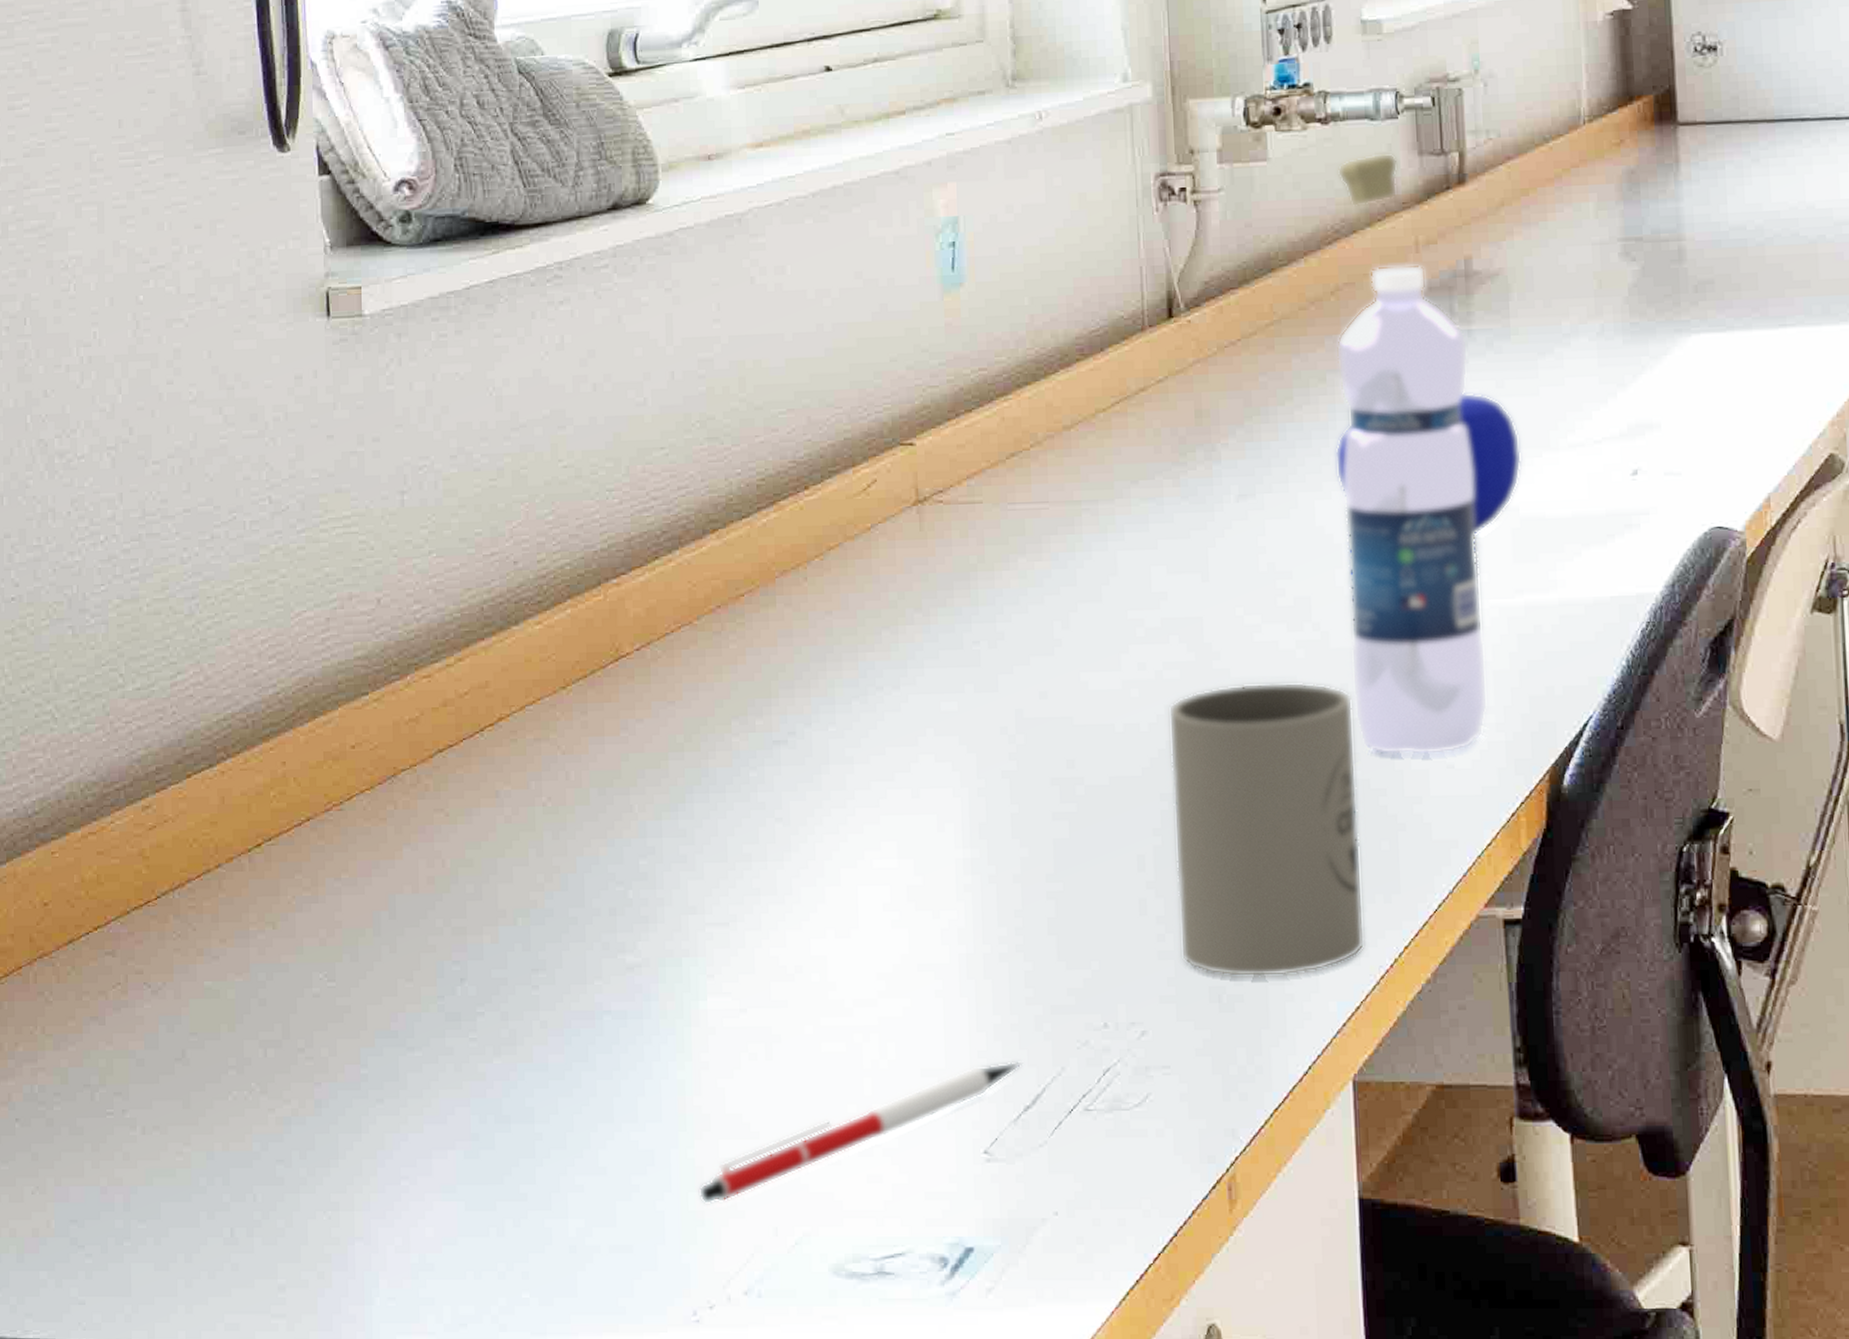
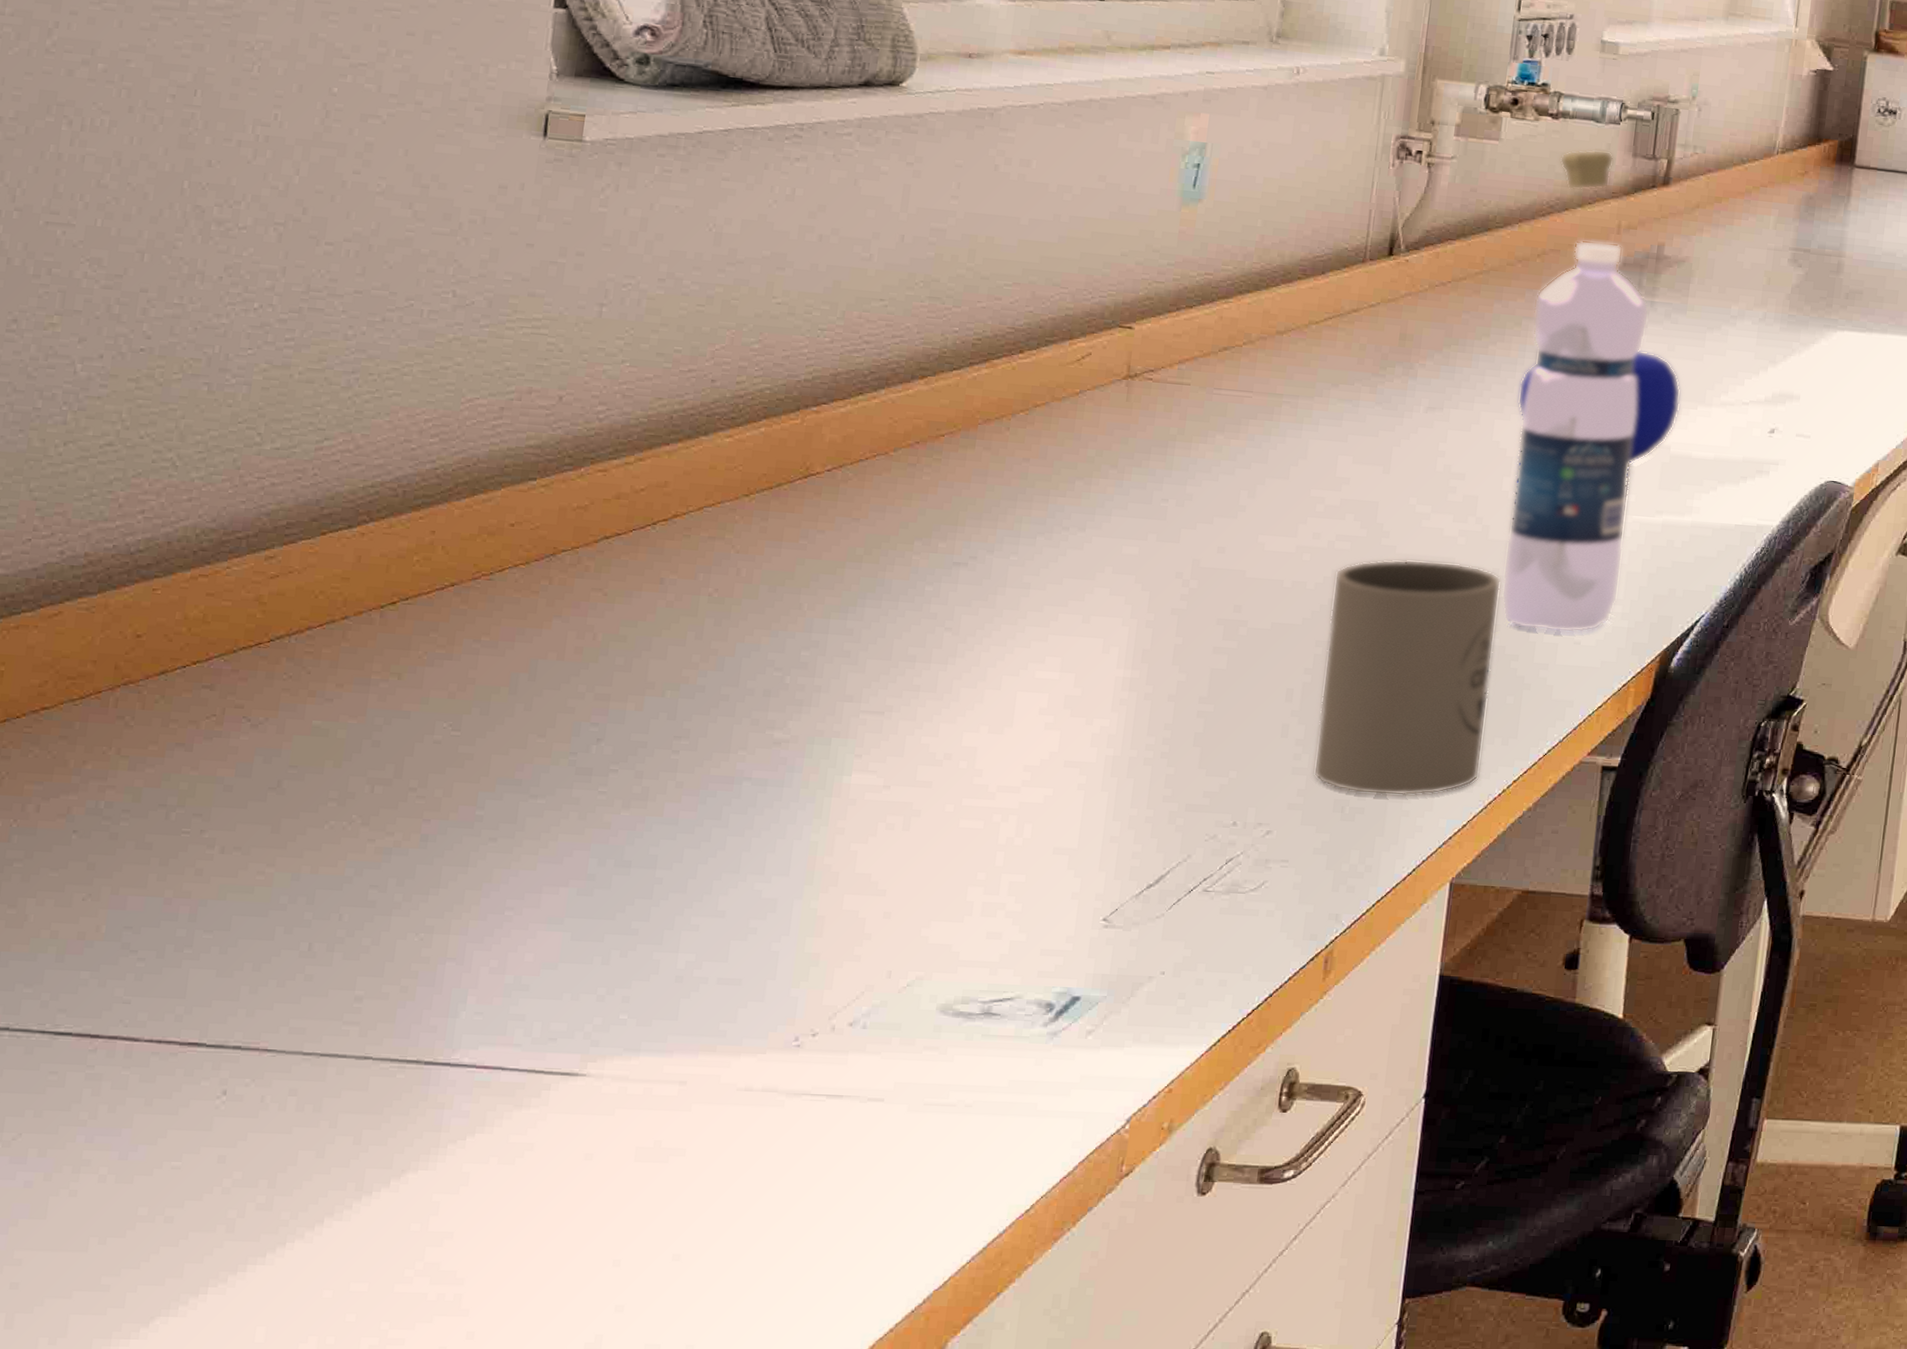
pen: present [698,1061,1024,1205] -> none [816,847,1153,949]

